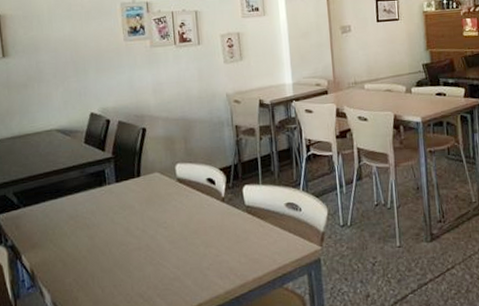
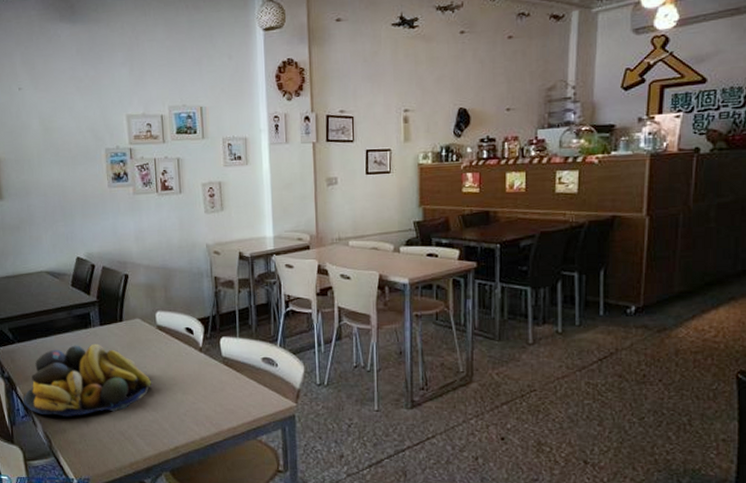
fruit bowl: none [29,201,173,284] -> present [23,343,152,417]

